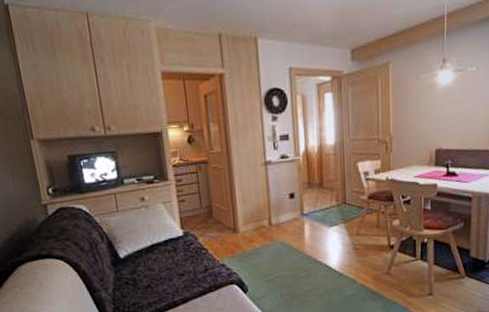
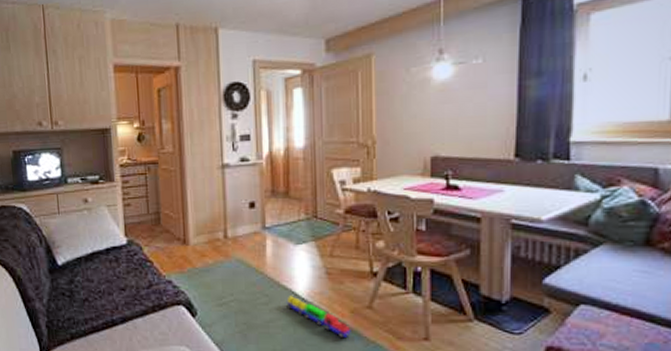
toy train: none [322,269,374,300] -> present [286,296,351,339]

